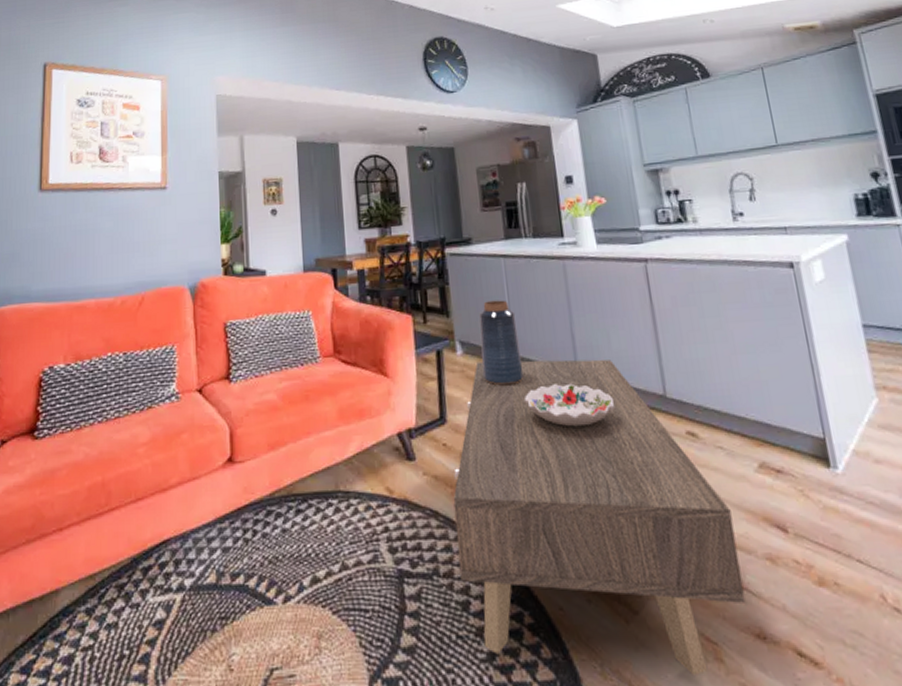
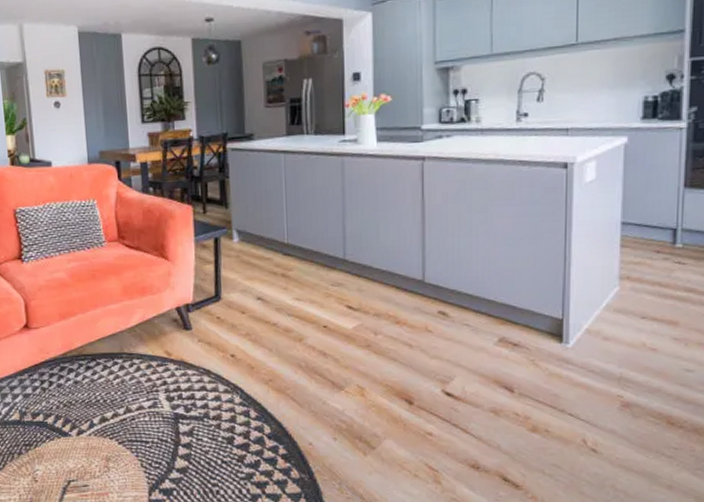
coffee table: present [453,359,746,677] -> none [224,248,467,493]
vase: present [479,300,524,386] -> none [256,193,295,270]
decorative bowl: present [523,383,615,427] -> none [293,269,376,306]

